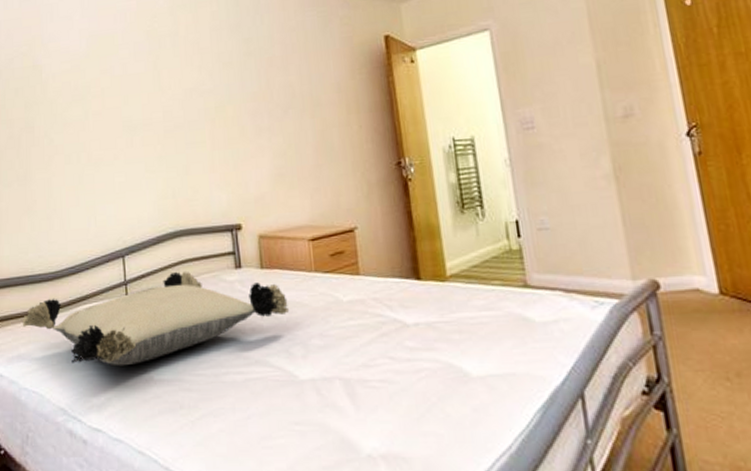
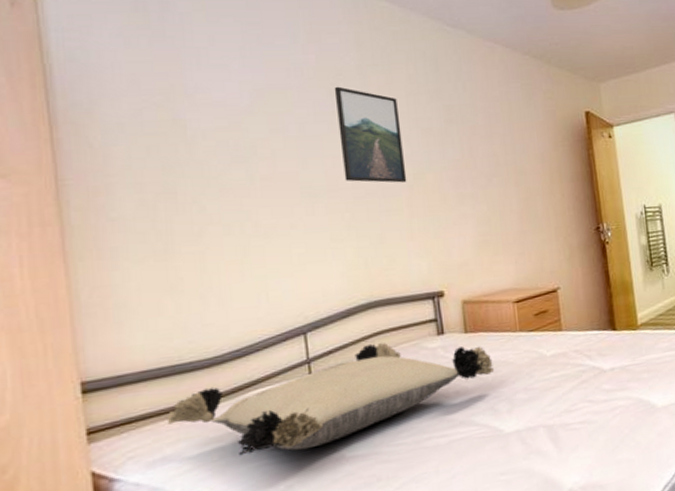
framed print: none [150,28,210,117] -> present [334,86,407,183]

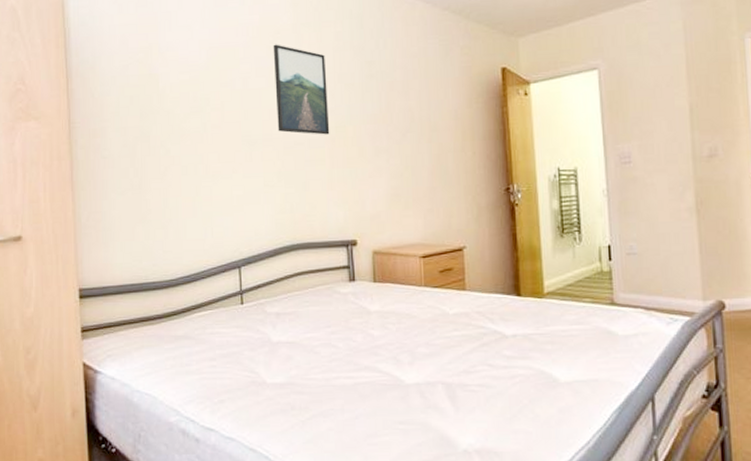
pillow: present [166,343,495,456] -> none [135,282,399,371]

